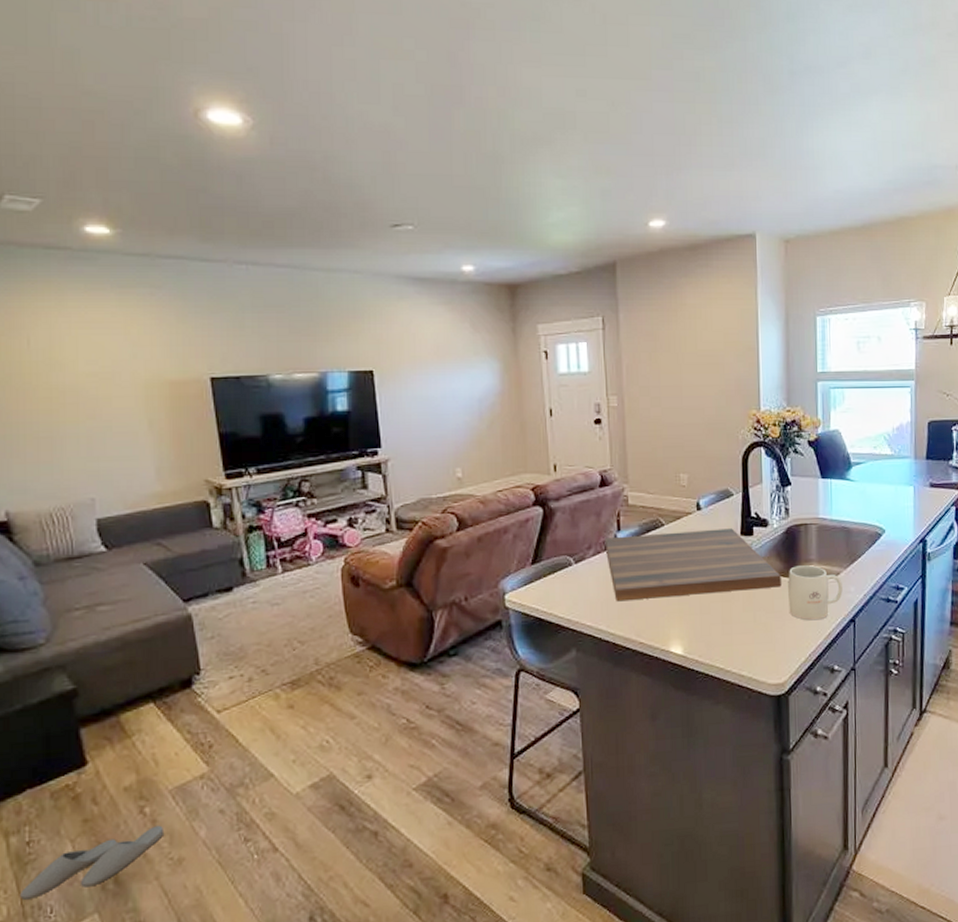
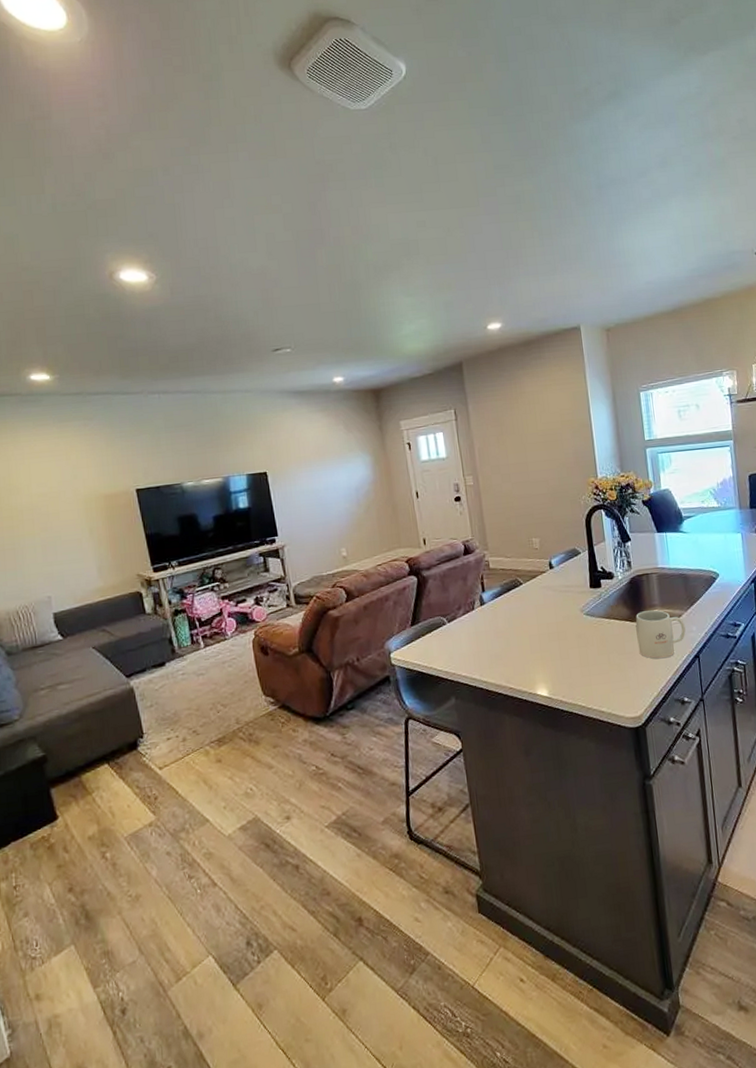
slippers: present [20,825,163,900] -> none [11,867,122,936]
cutting board: present [604,528,782,602] -> none [471,582,630,654]

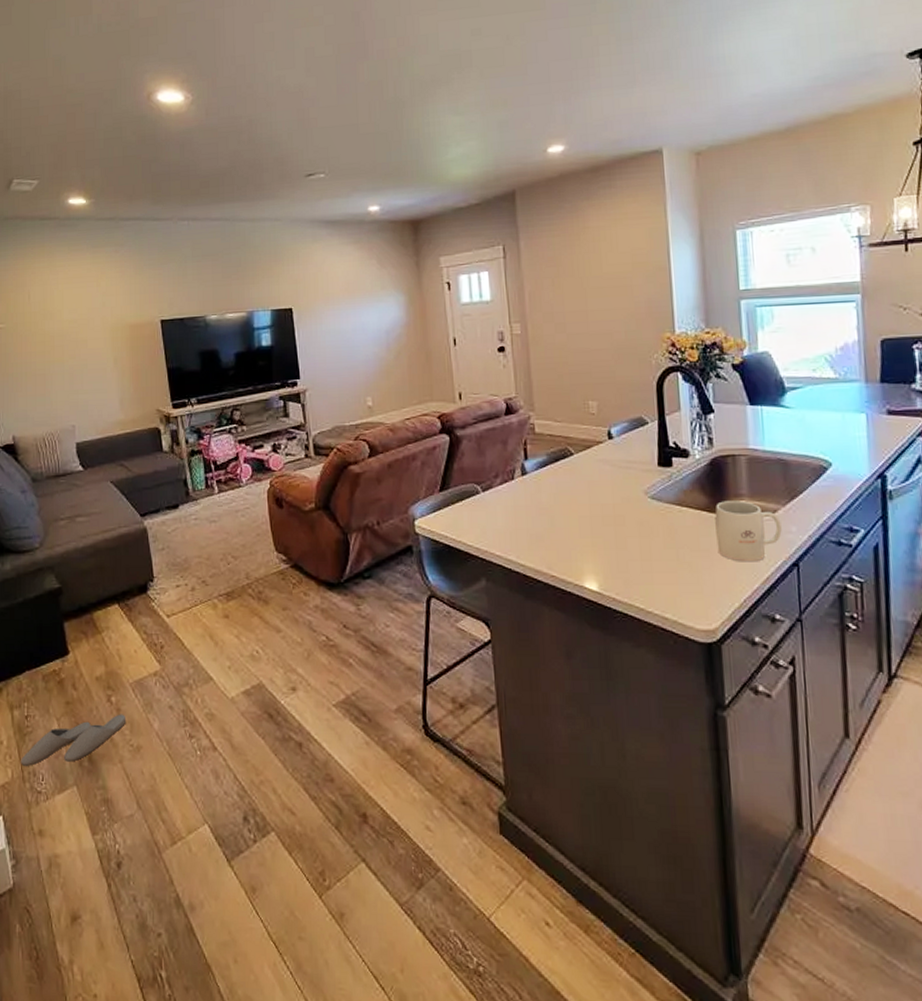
slippers: none [11,867,122,936] -> present [21,714,125,766]

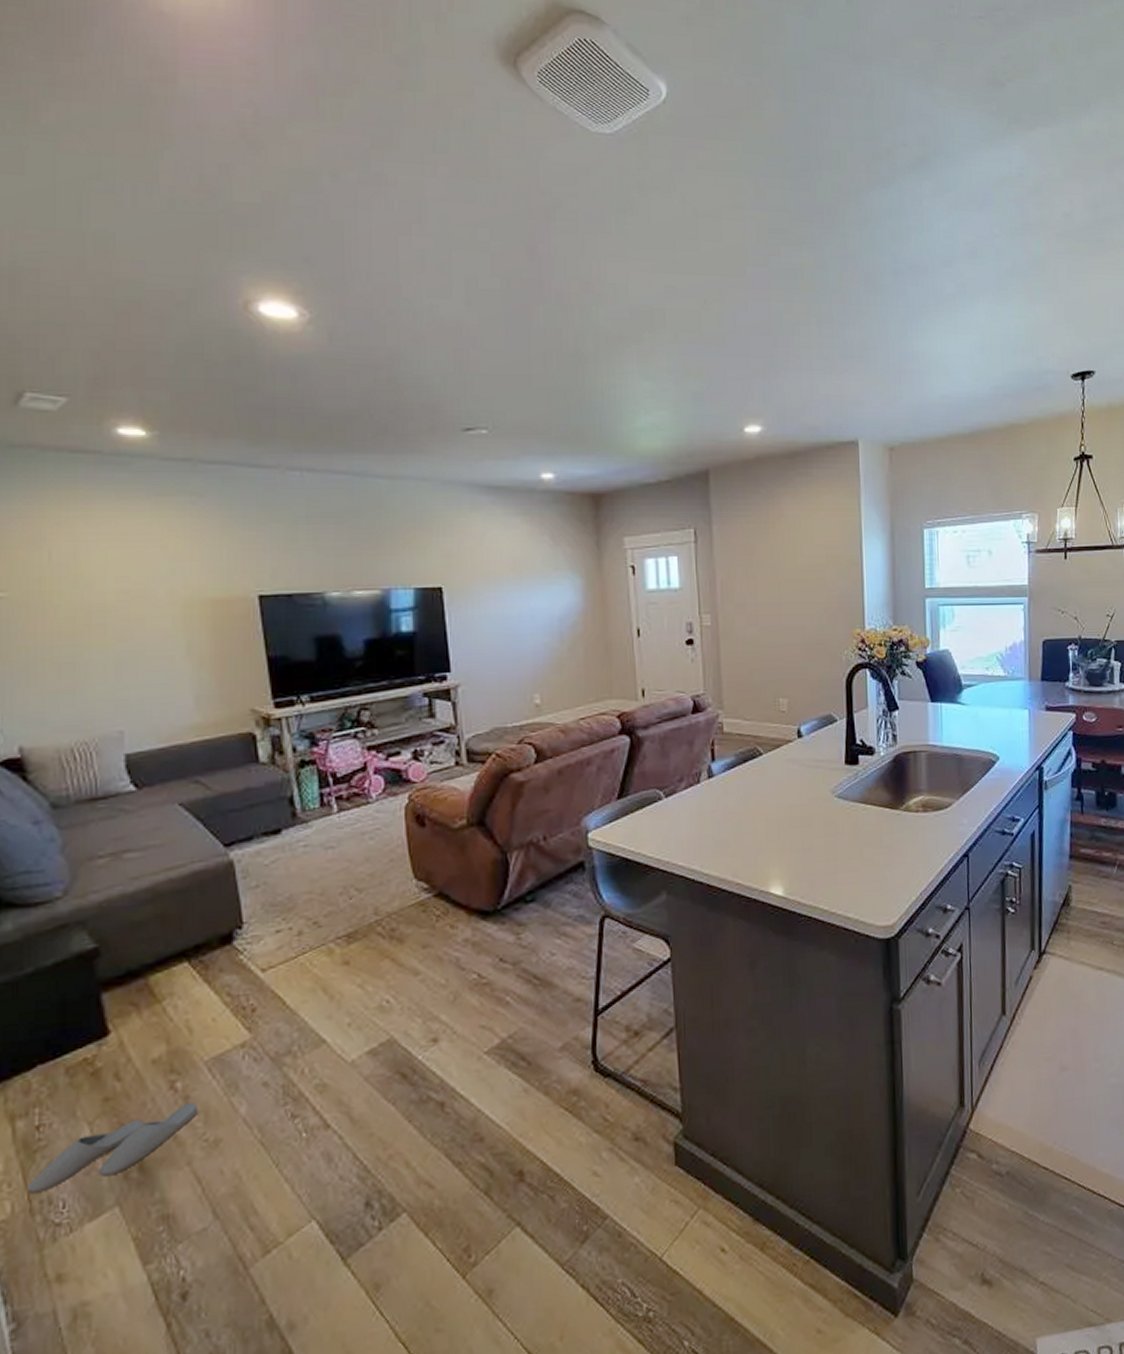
mug: present [715,501,782,562] -> none [896,796,955,857]

